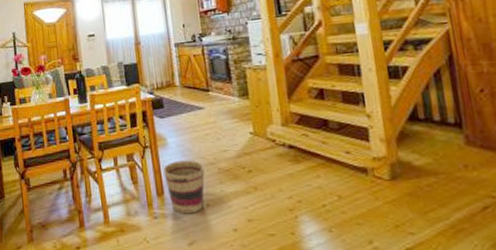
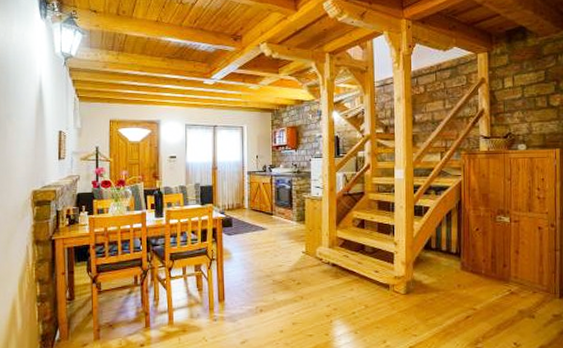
basket: present [163,160,205,214] -> none [226,272,262,317]

